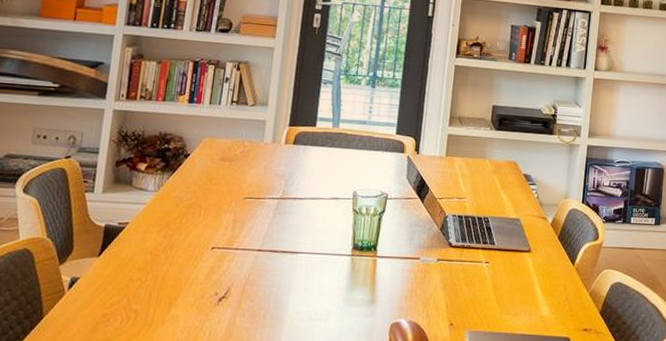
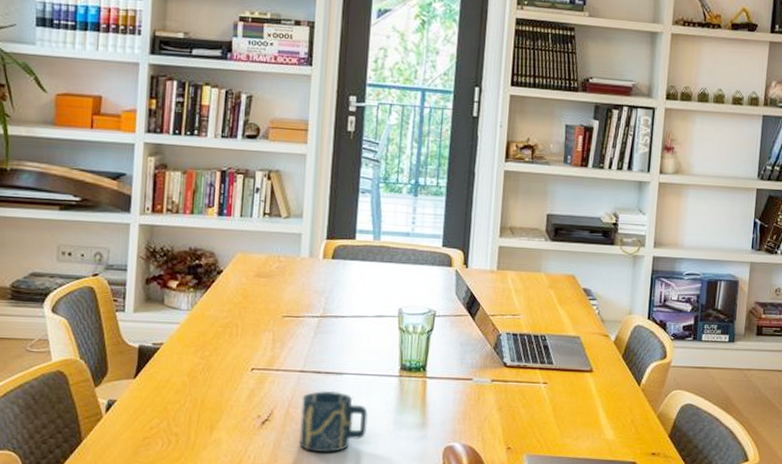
cup: none [253,268,320,328] -> present [299,390,368,452]

